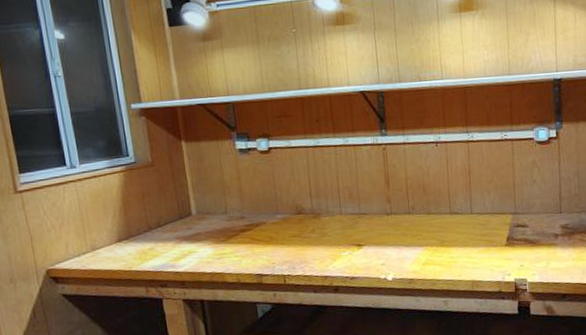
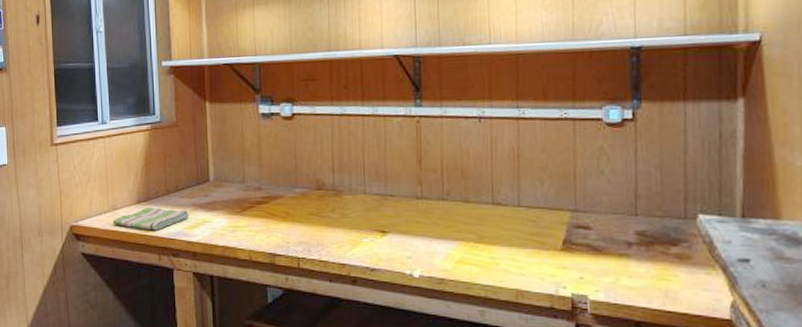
dish towel: none [93,243,174,266] -> present [113,207,189,230]

